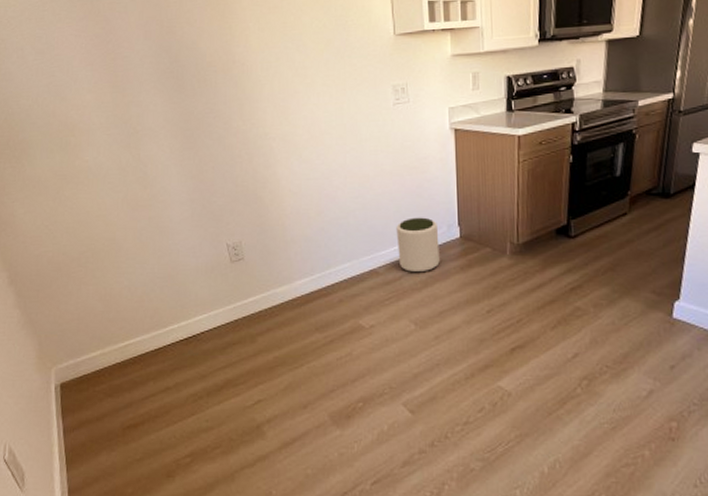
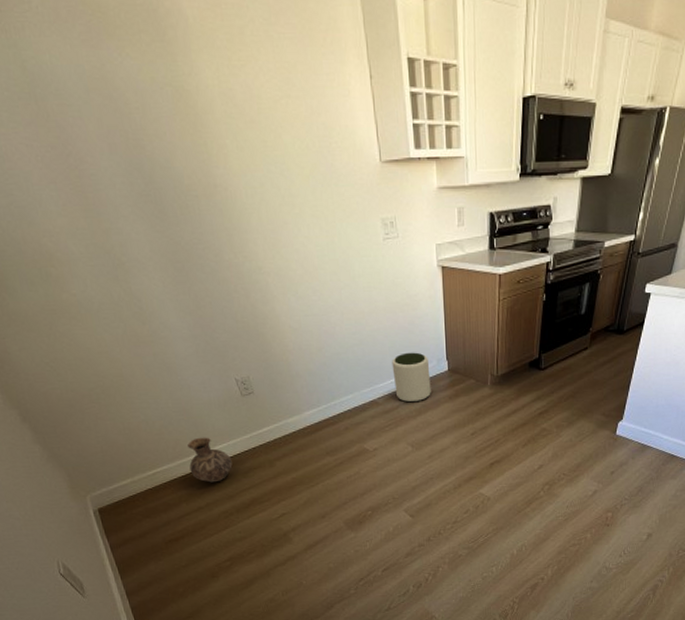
ceramic jug: none [164,306,210,359] -> present [188,437,233,483]

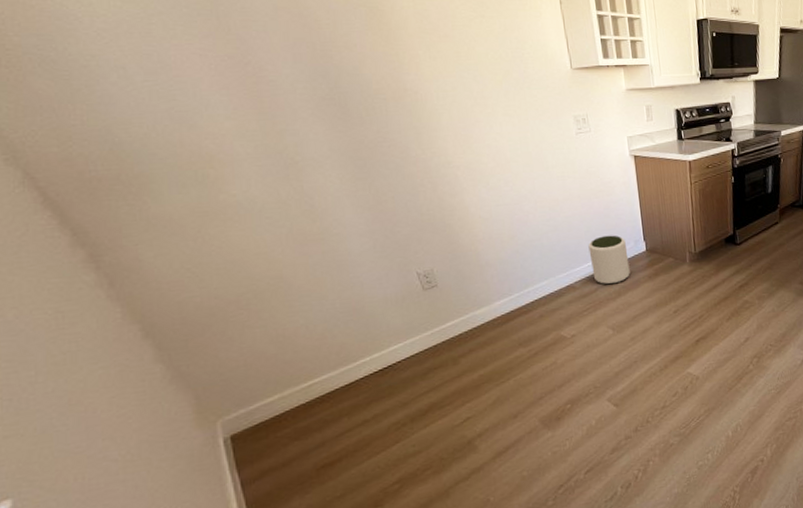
ceramic jug: present [188,437,233,483] -> none [355,337,409,390]

